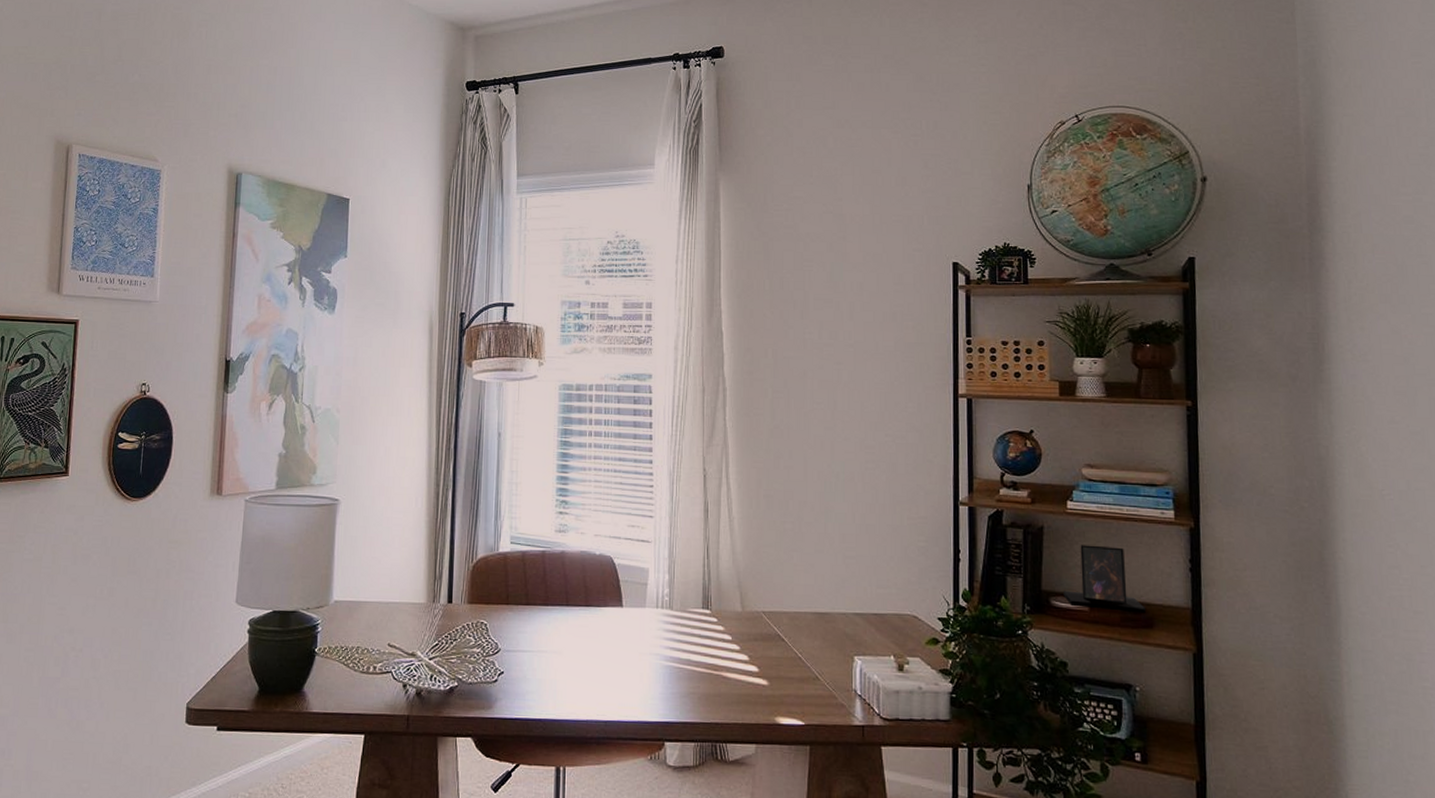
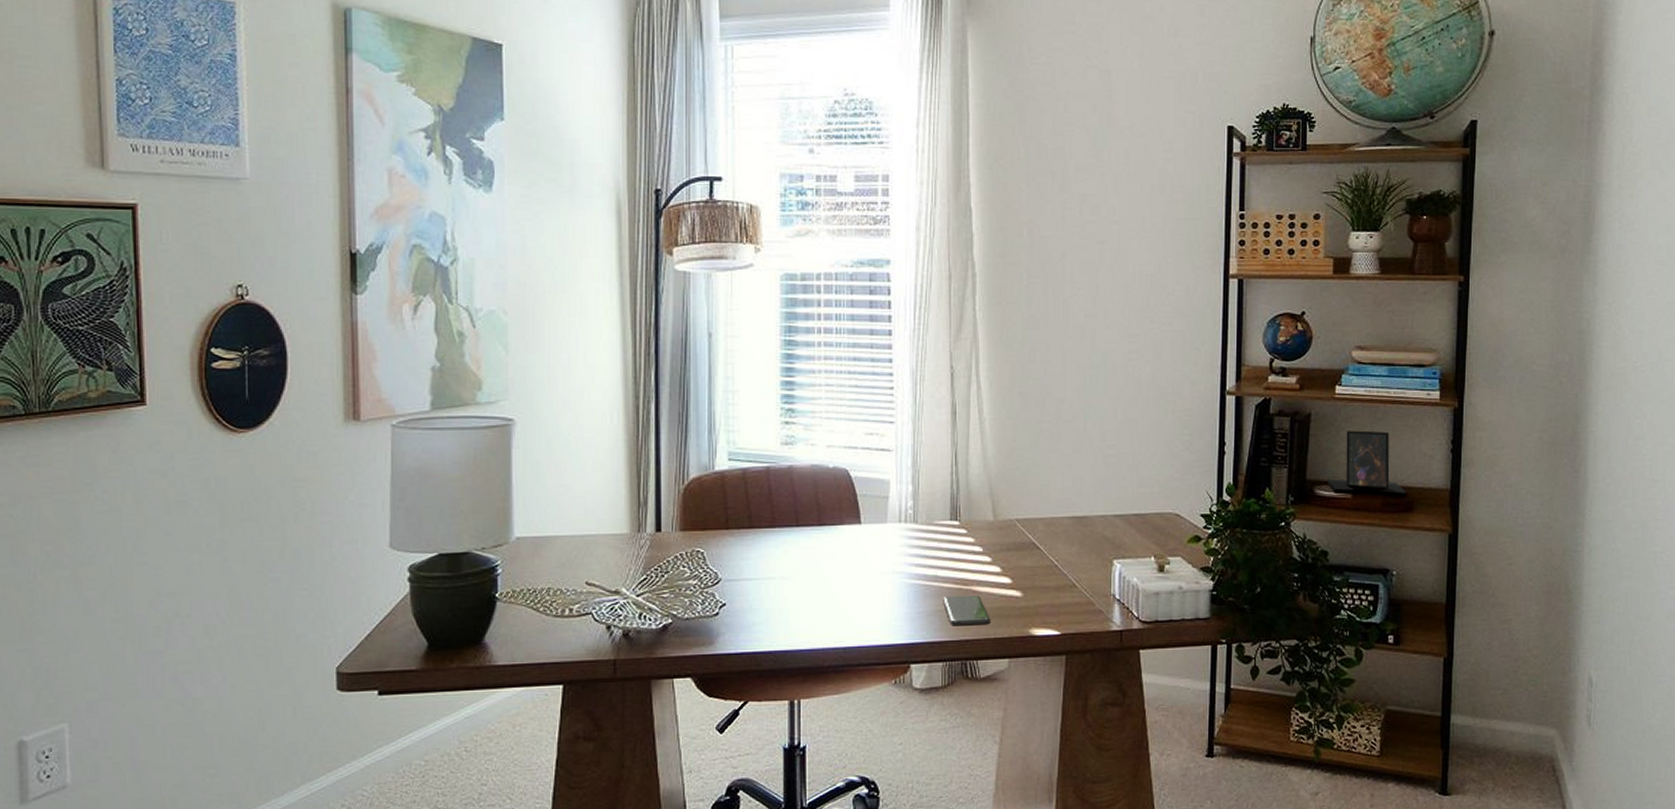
smartphone: none [695,679,739,710] -> present [943,595,991,626]

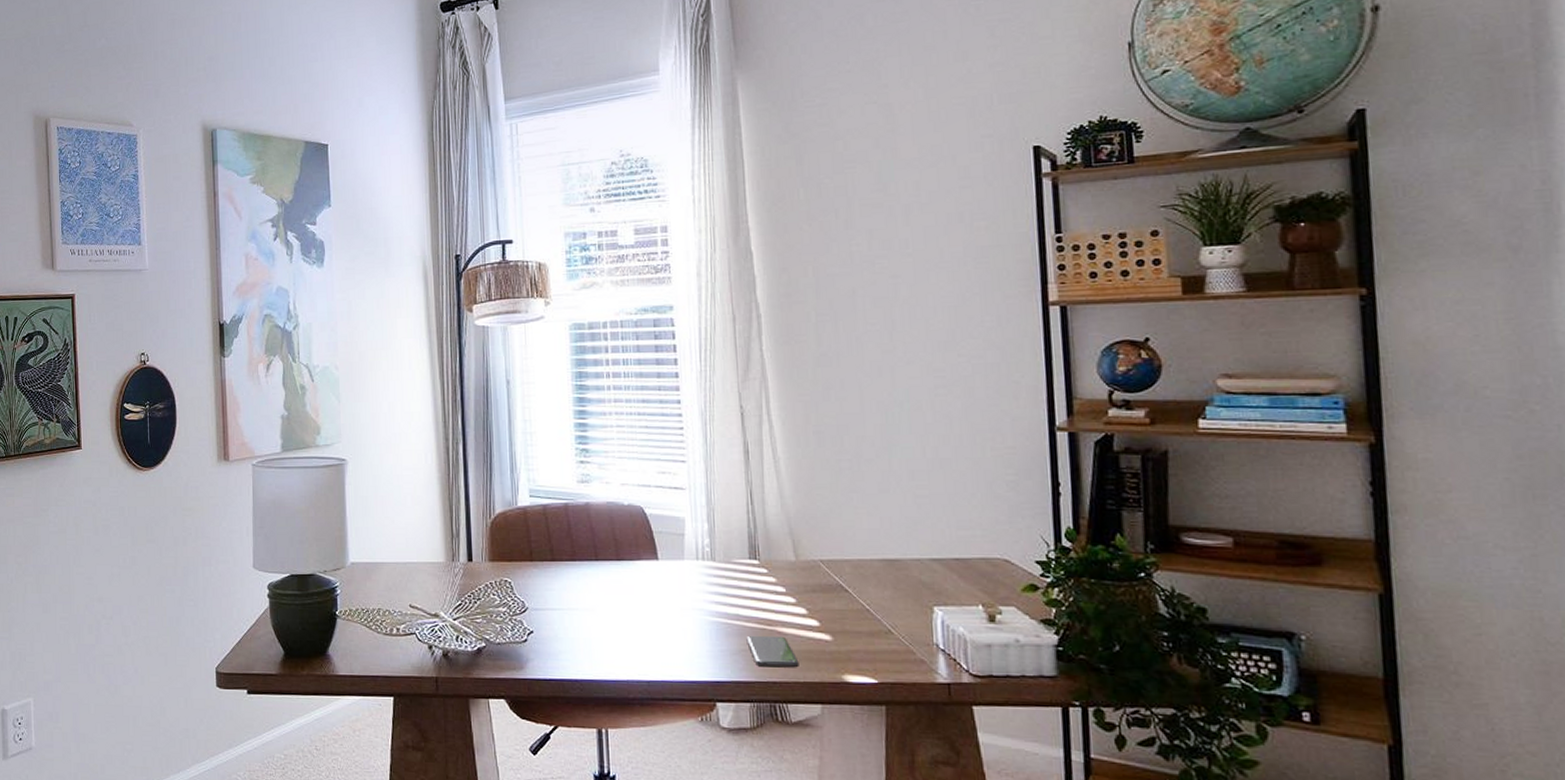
photo frame: present [1327,430,1406,498] -> none [1197,470,1311,549]

